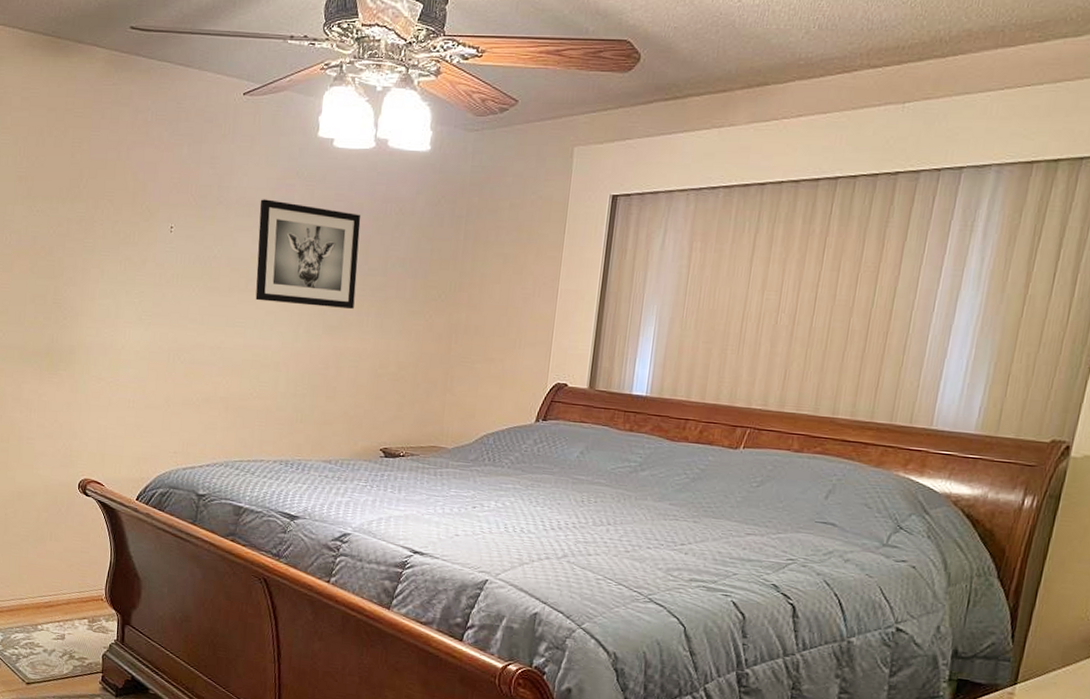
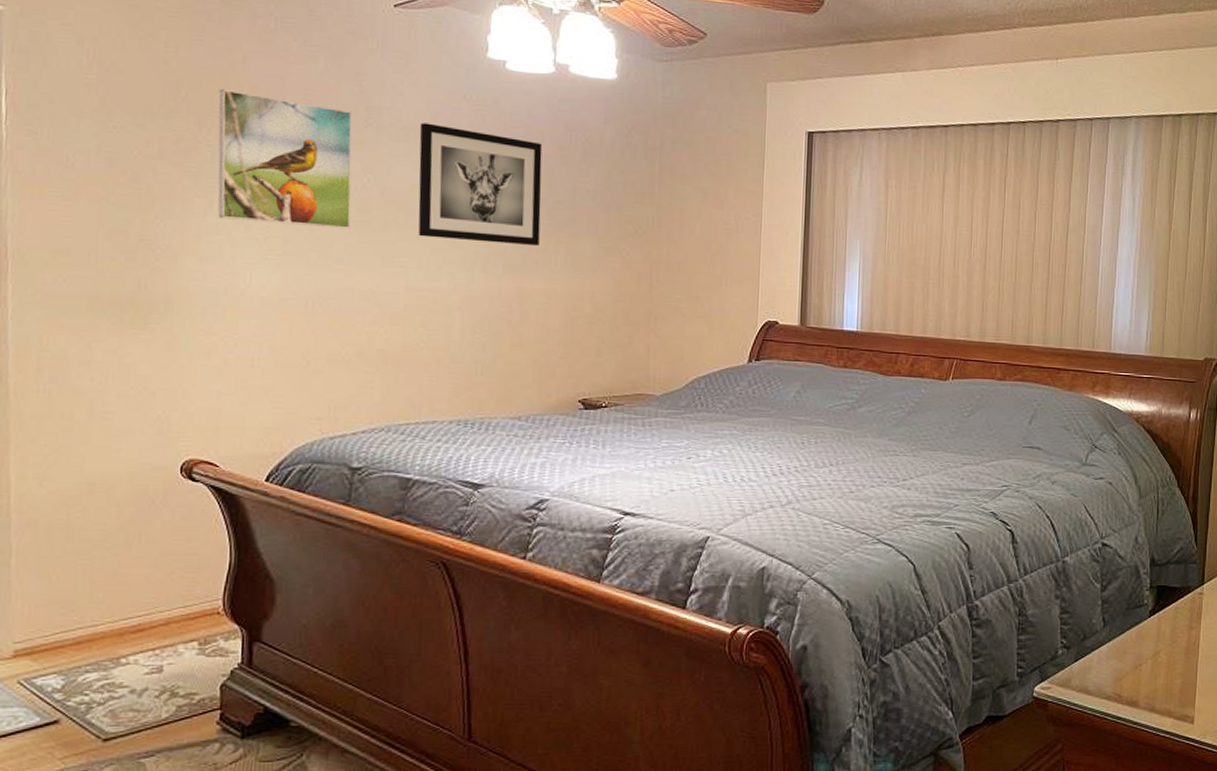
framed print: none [107,176,208,294] -> present [218,89,353,230]

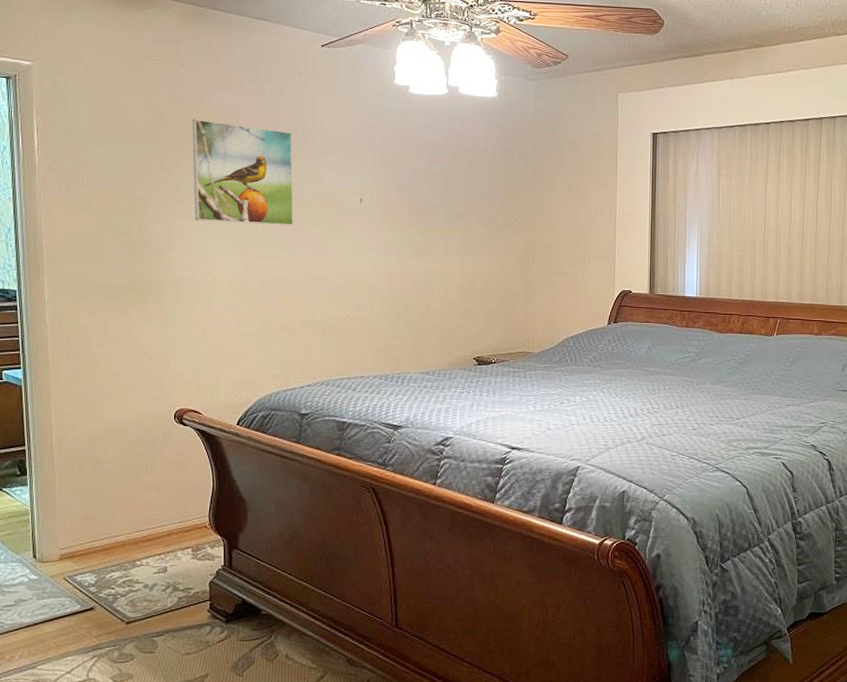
wall art: present [418,123,543,245] -> none [344,139,440,234]

